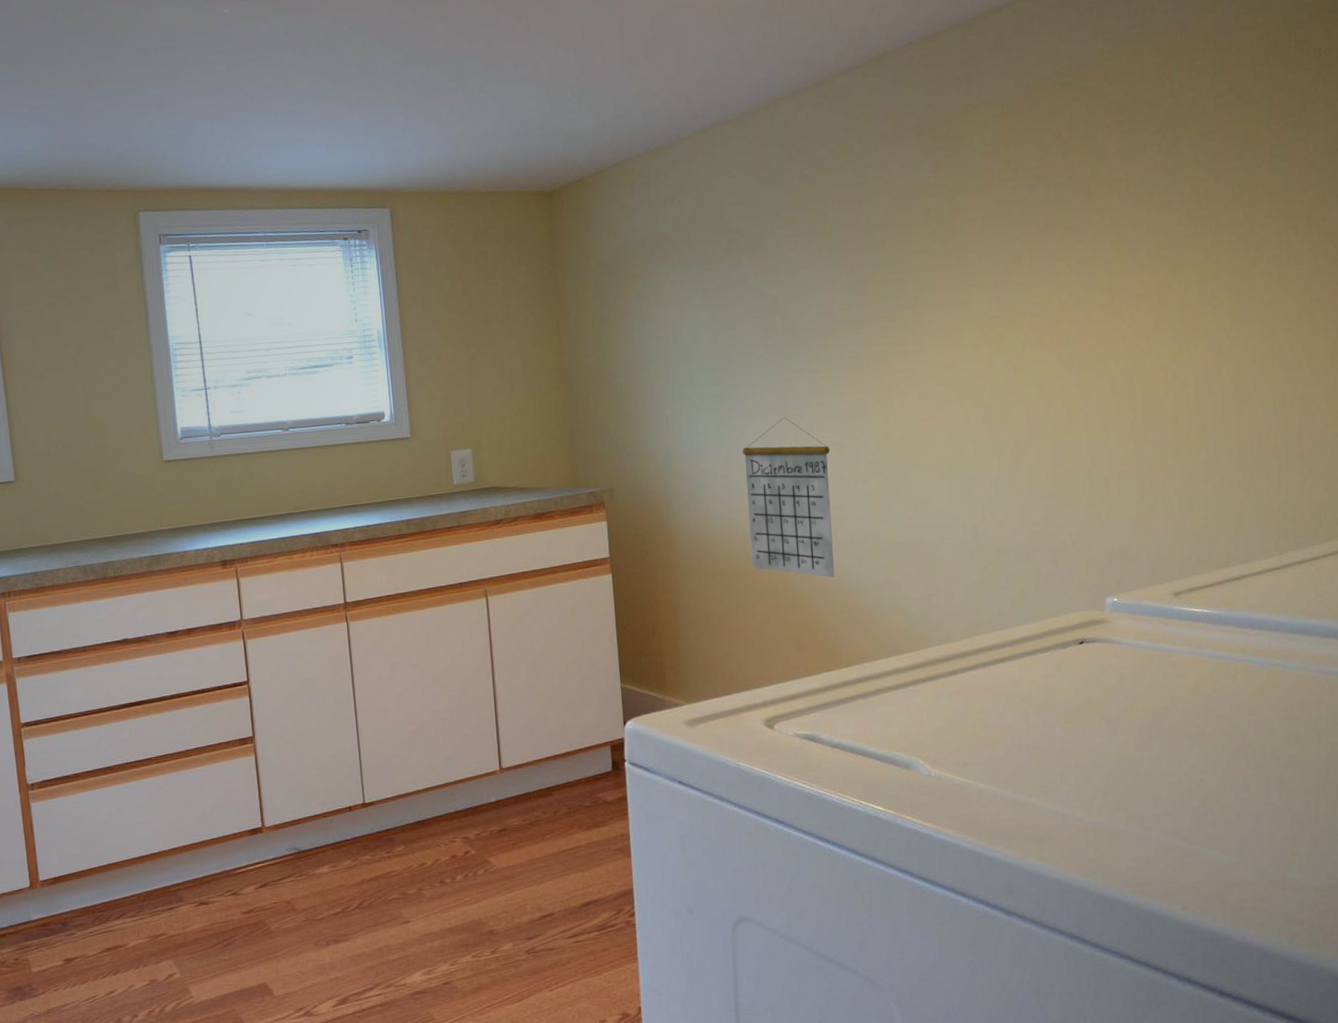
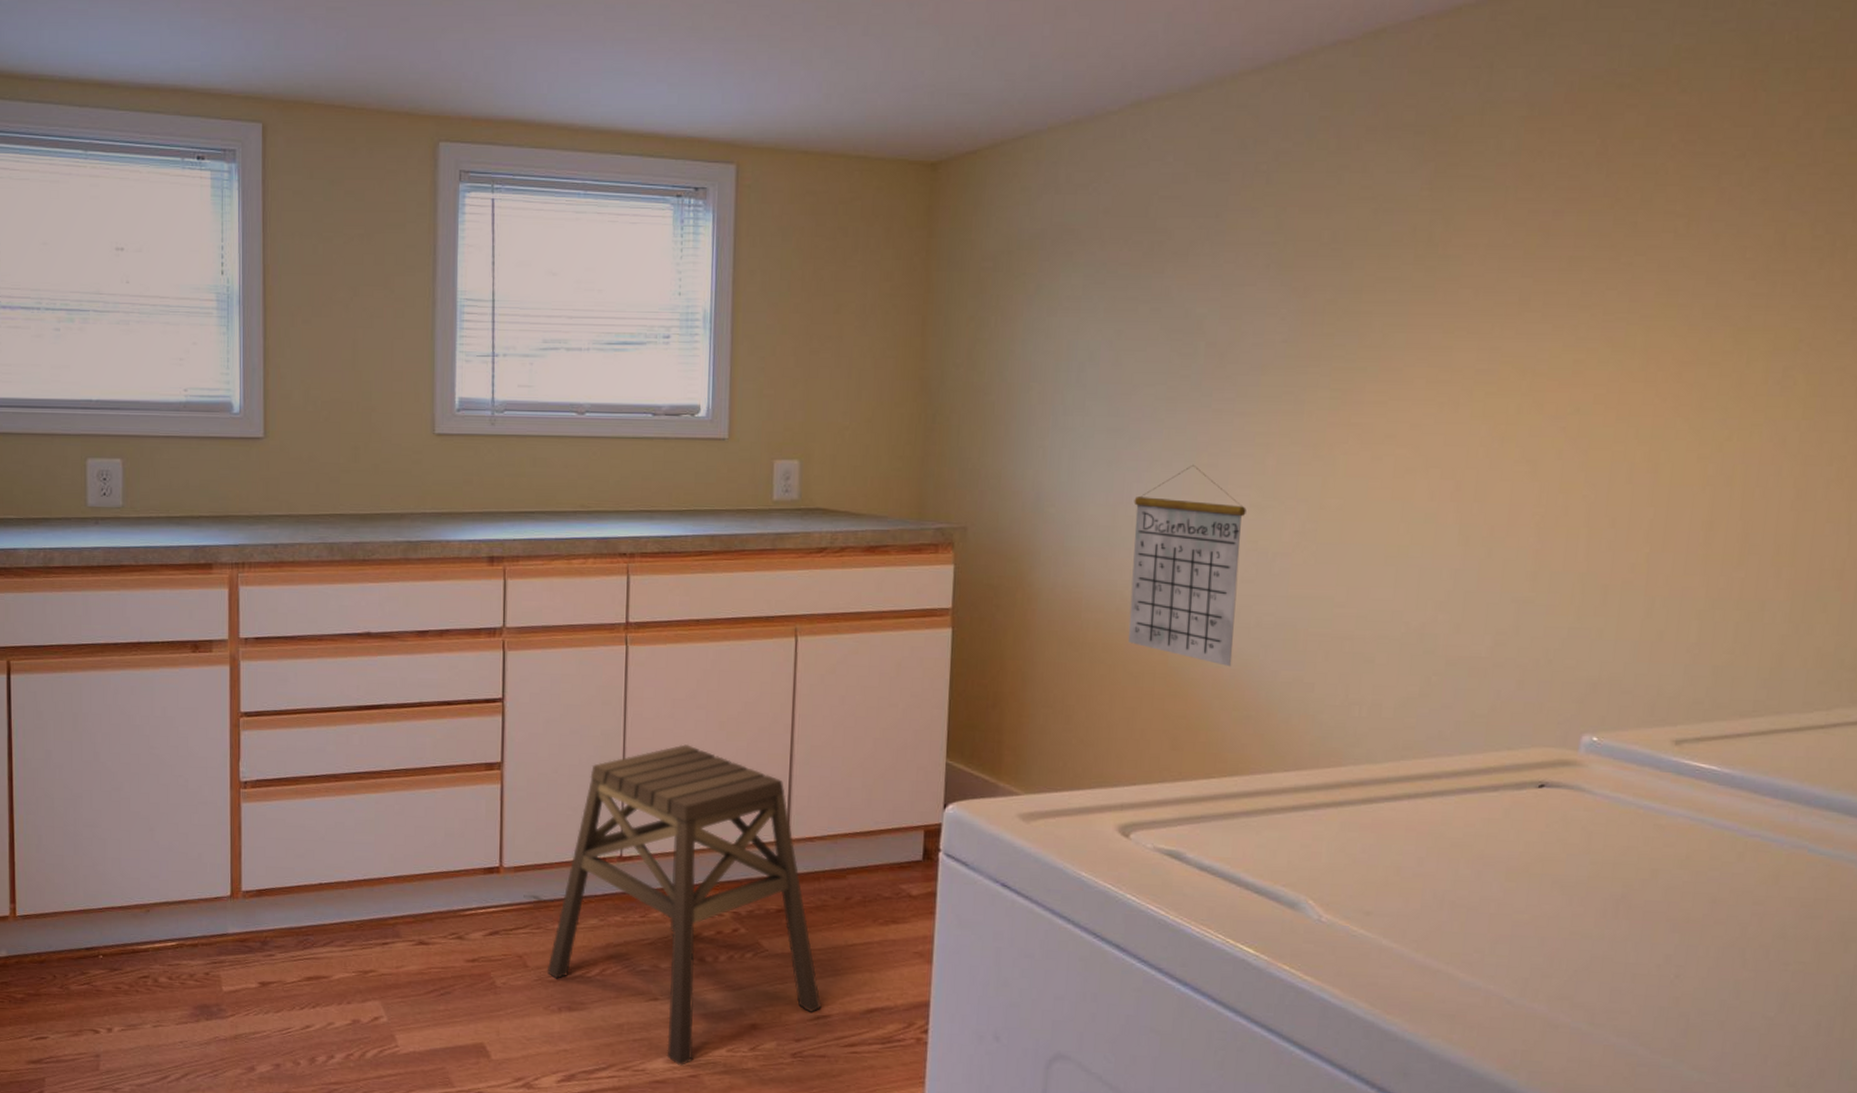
stool: none [312,700,546,977] -> present [546,744,822,1066]

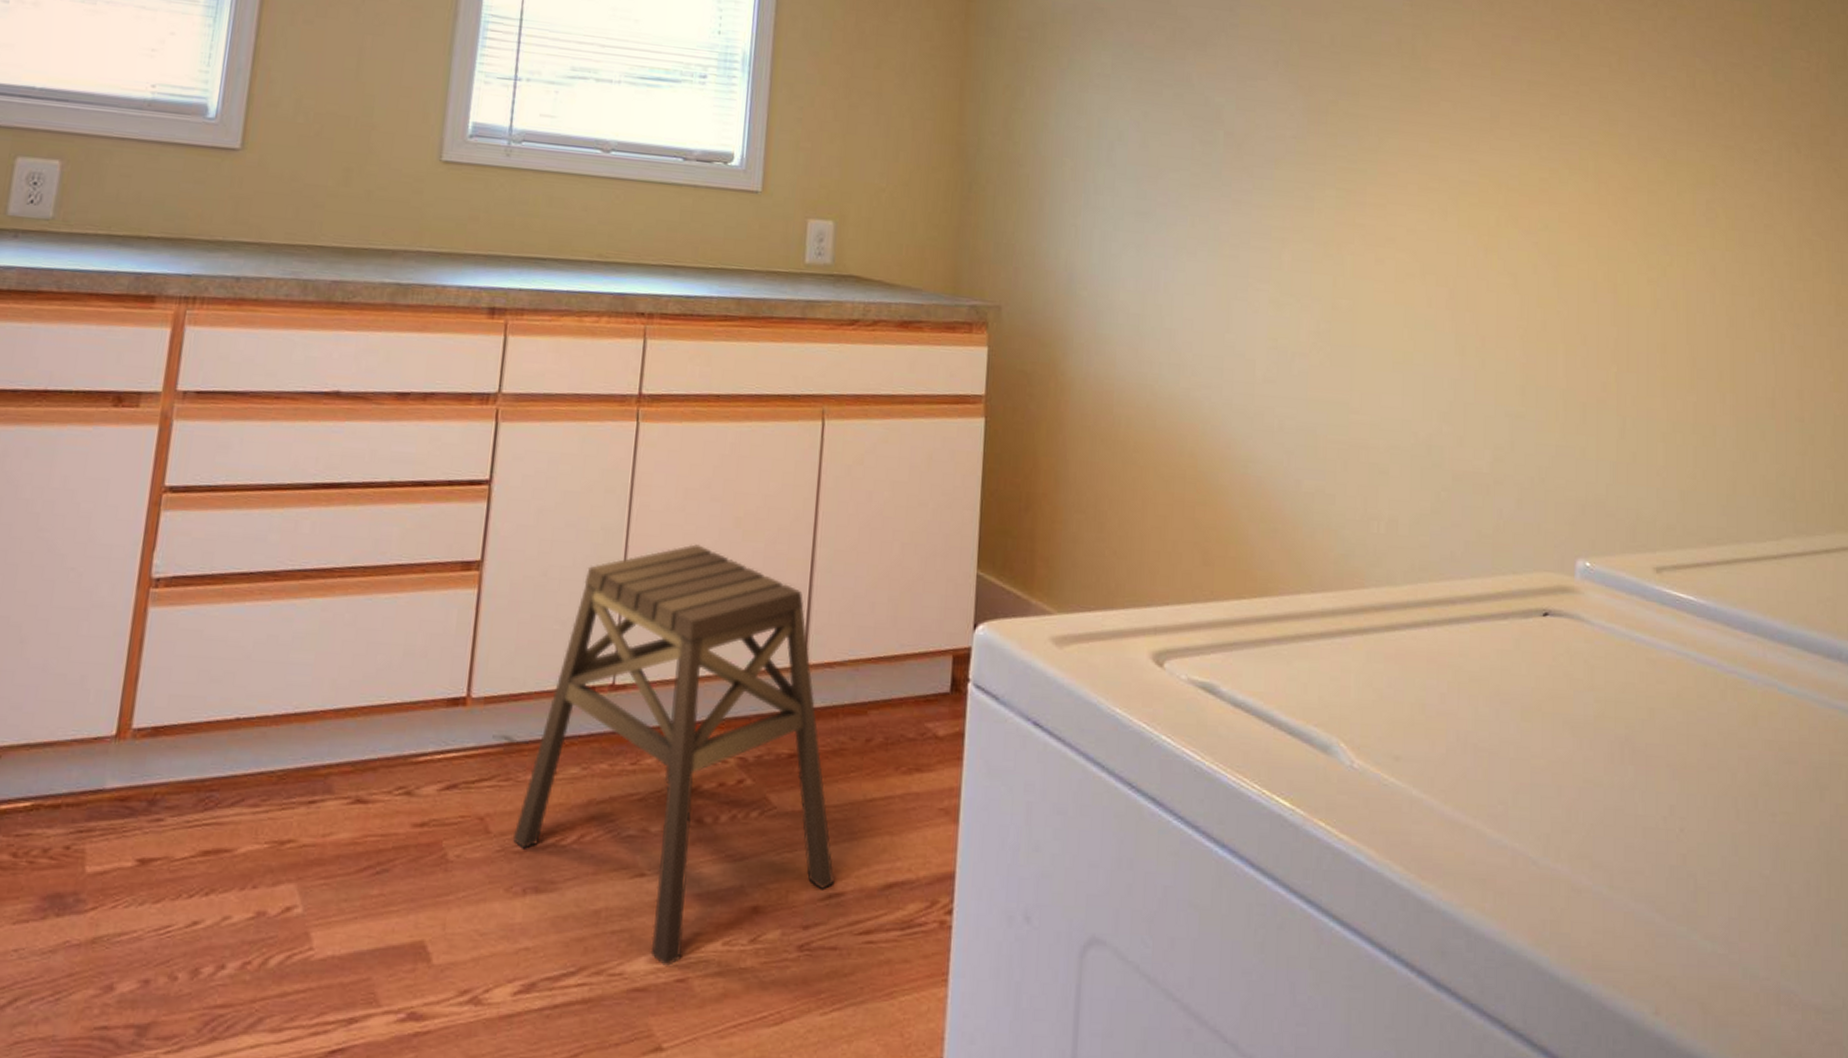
calendar: present [1128,464,1247,667] -> none [1158,254,1266,474]

